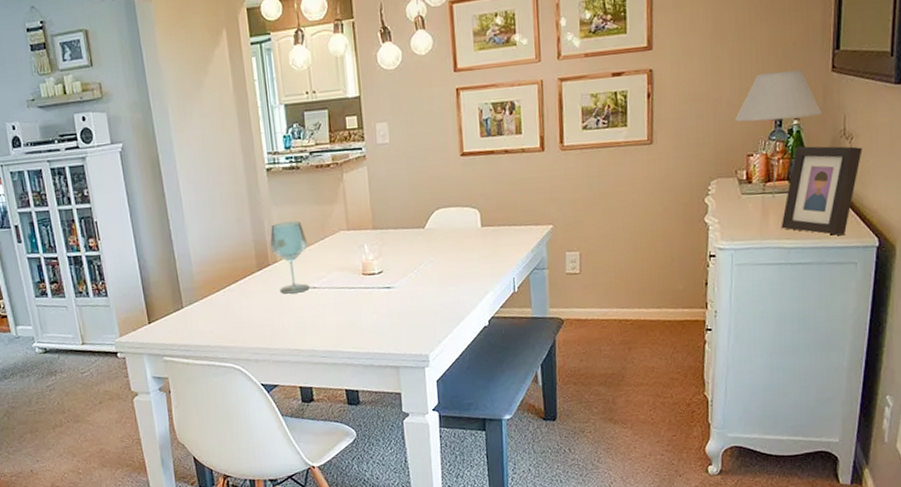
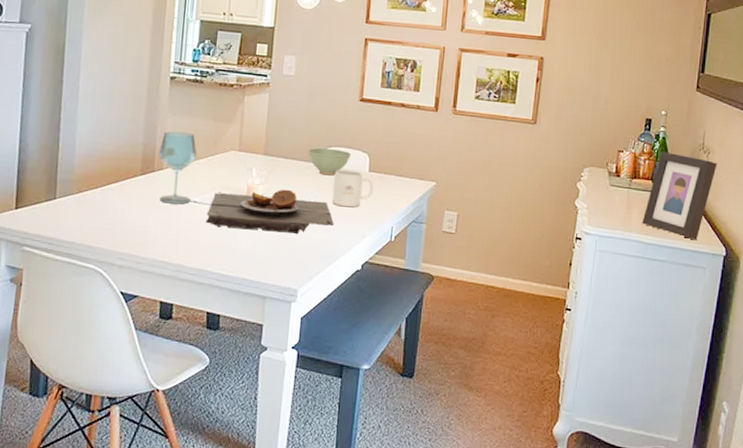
plate: none [327,259,455,307] -> present [206,189,335,234]
bowl: none [416,210,460,239] -> present [308,147,351,176]
mug: none [446,228,490,267] -> present [332,169,374,208]
lamp shade: present [735,69,822,197] -> none [610,80,685,193]

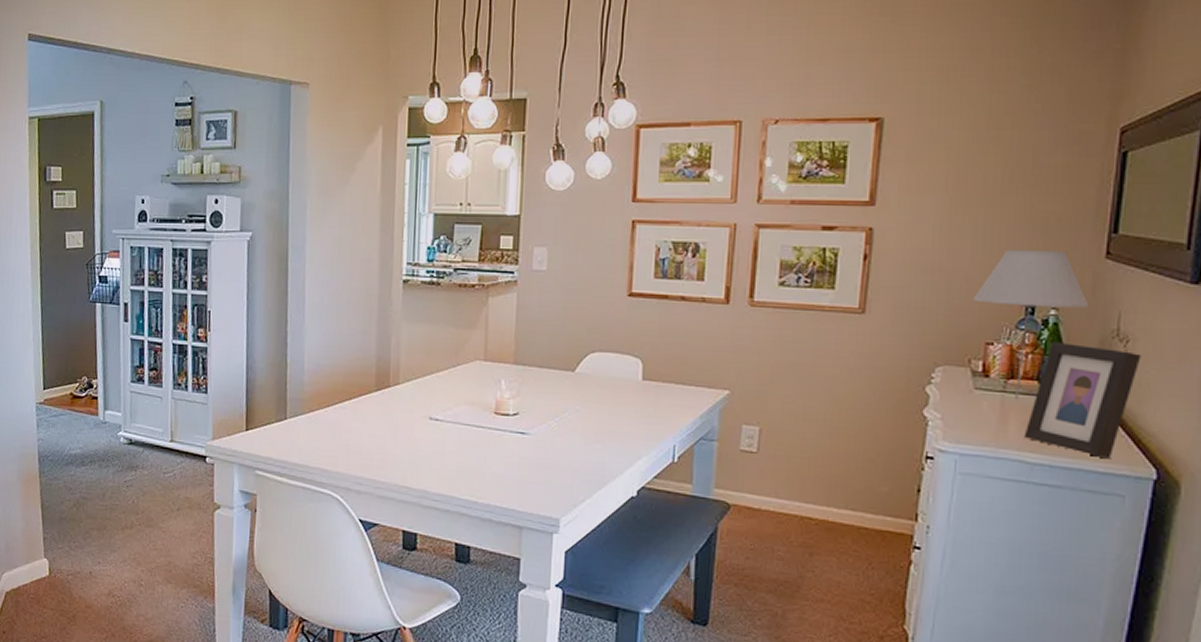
wine glass: present [158,131,197,204] -> none [394,341,437,423]
plate: present [206,189,335,234] -> none [449,403,602,454]
bowl: present [308,147,351,176] -> none [566,353,619,386]
mug: present [332,169,374,208] -> none [597,378,650,423]
lamp shade: none [610,80,685,193] -> present [973,249,1089,398]

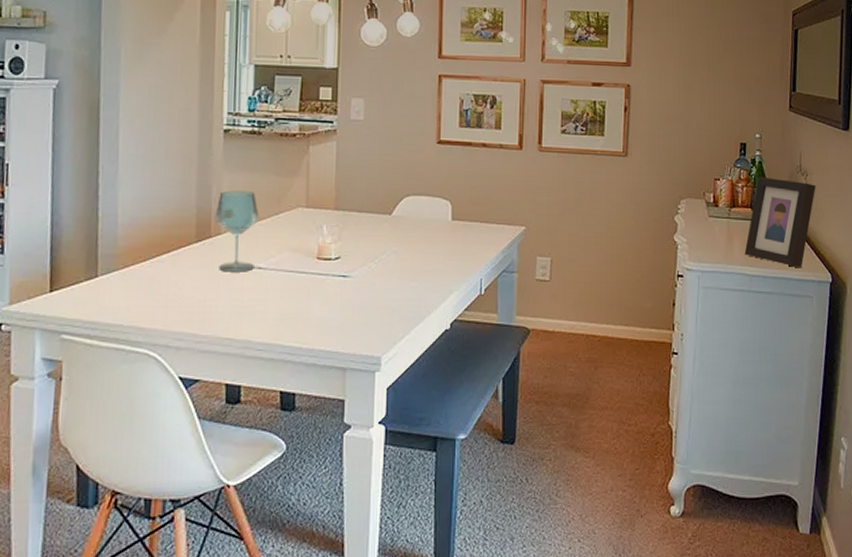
wine glass: none [394,341,437,423] -> present [215,190,259,272]
lamp shade: present [973,249,1089,398] -> none [704,103,781,223]

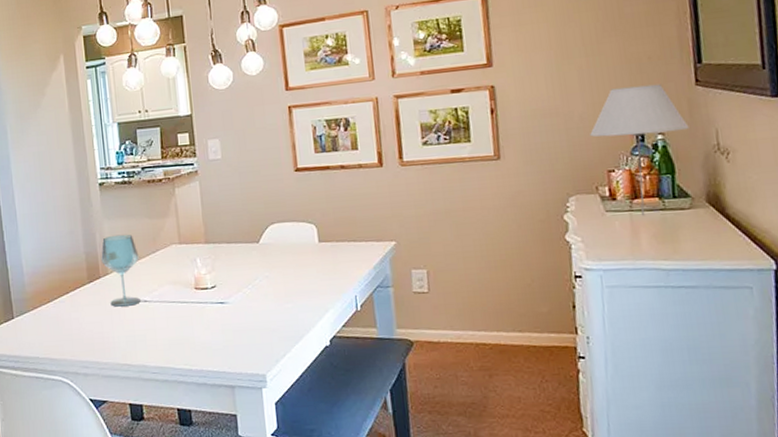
lamp shade: none [704,103,781,223] -> present [590,84,689,215]
picture frame: present [744,176,816,268] -> none [655,161,743,257]

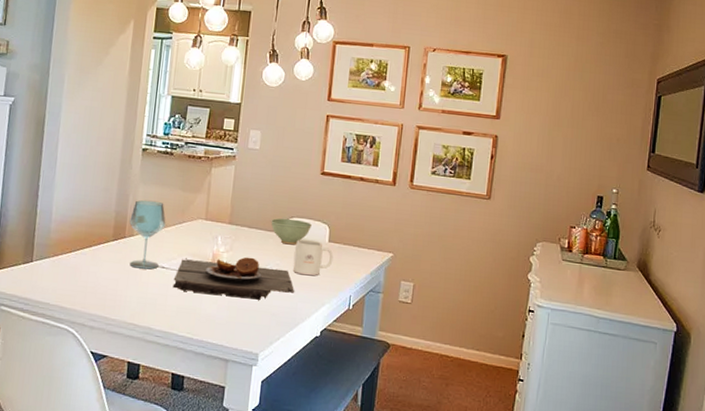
plate: none [158,274,293,322] -> present [172,257,295,300]
bowl: none [250,224,296,254] -> present [271,218,312,245]
mug: none [282,243,328,283] -> present [293,239,334,276]
lamp shade: present [590,84,689,215] -> none [563,159,636,269]

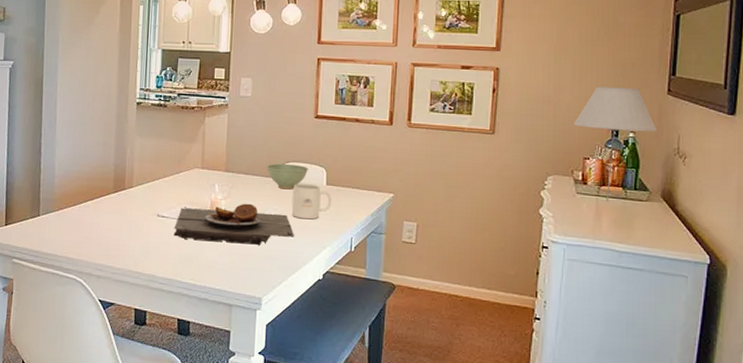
wine glass: present [129,200,166,270] -> none [128,152,164,219]
lamp shade: none [563,159,636,269] -> present [574,86,657,201]

